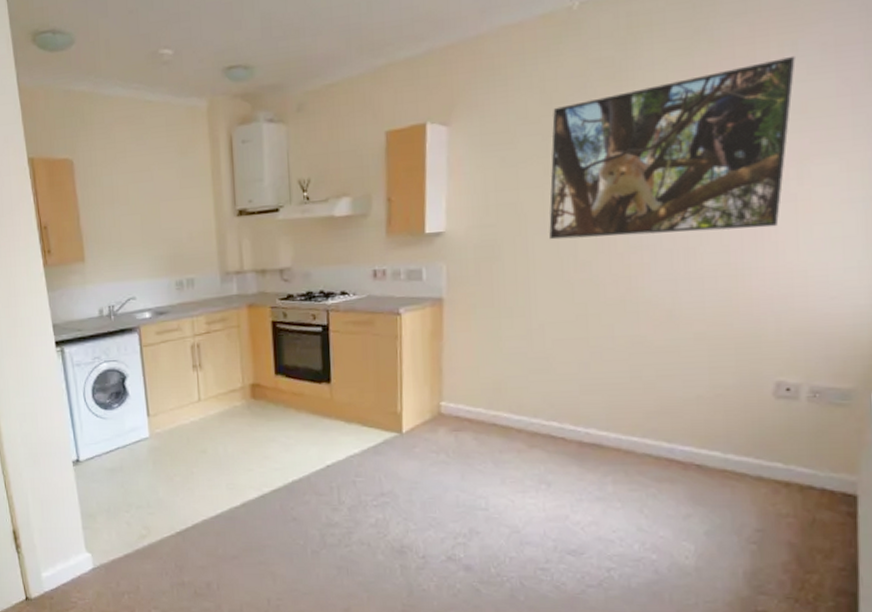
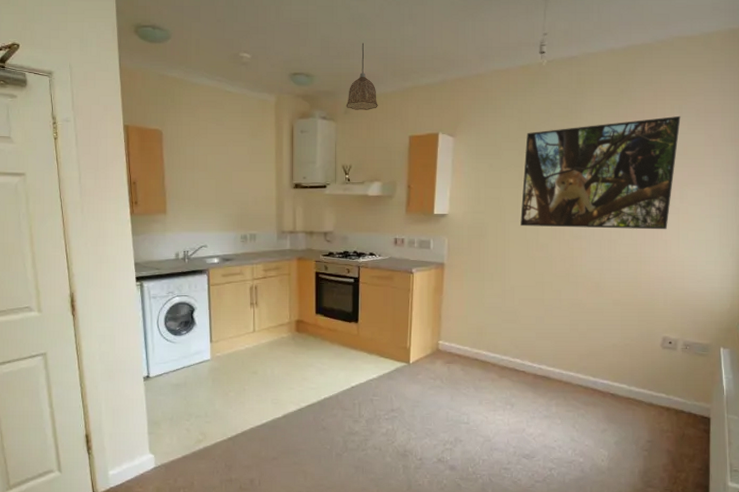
pendant lamp: none [298,14,341,106] -> present [346,43,378,110]

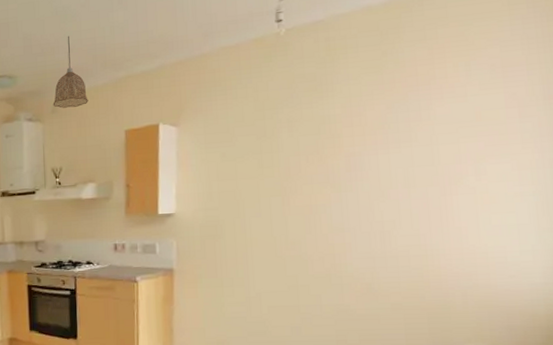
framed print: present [520,115,681,230] -> none [263,74,469,222]

